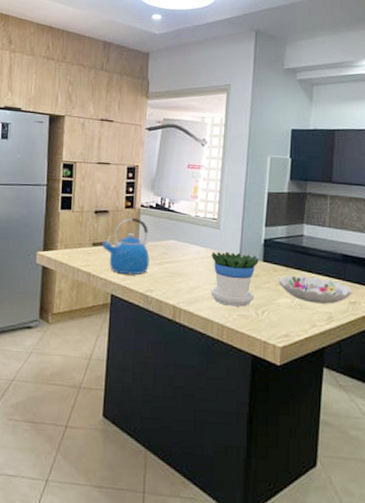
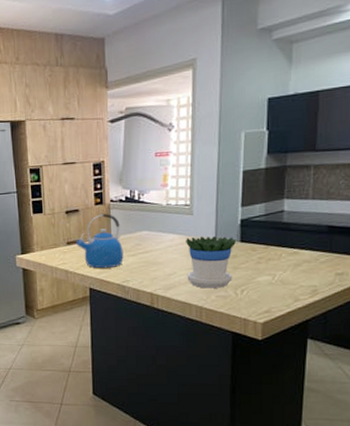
decorative bowl: present [278,274,352,304] -> none [257,251,339,278]

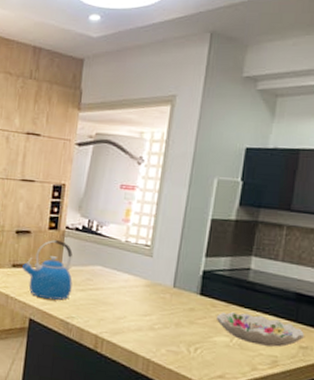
flowerpot: present [186,235,236,289] -> none [137,281,195,342]
decorative bowl: none [257,251,339,278] -> present [215,311,304,347]

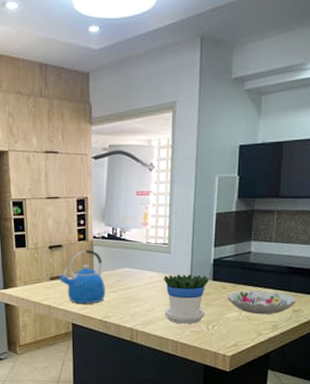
flowerpot: none [137,281,195,342] -> present [164,273,209,324]

